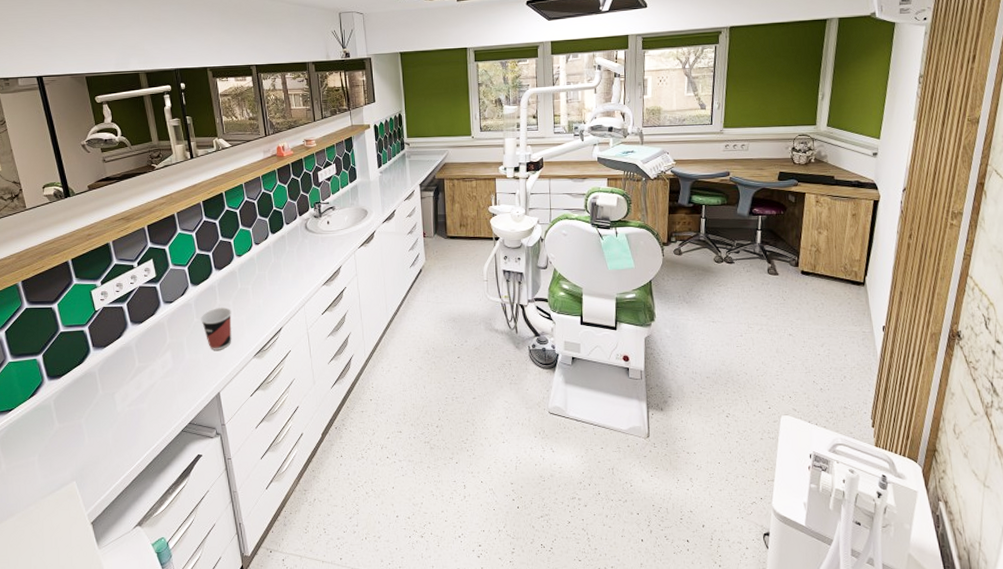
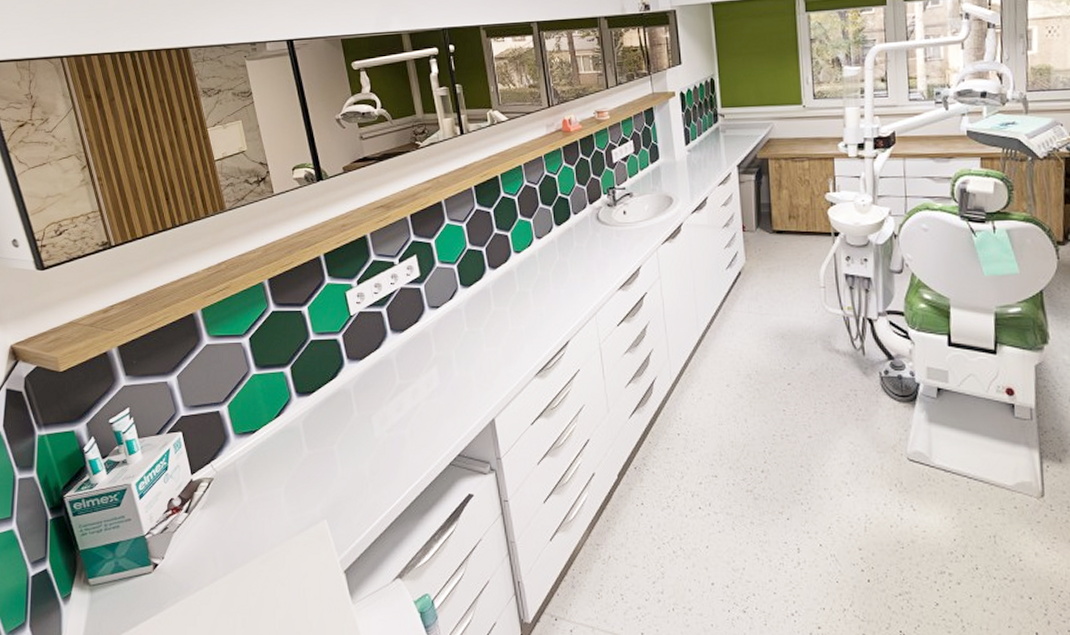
cup: present [201,307,232,350] -> none [472,315,509,367]

